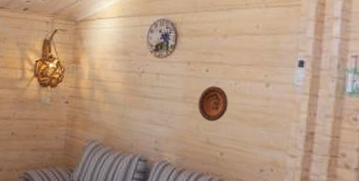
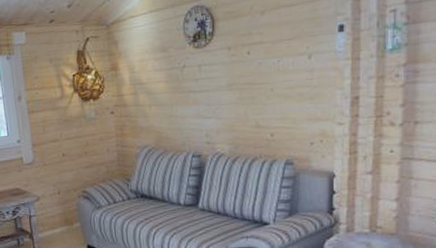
decorative plate: present [198,86,228,121] -> none [243,67,273,104]

